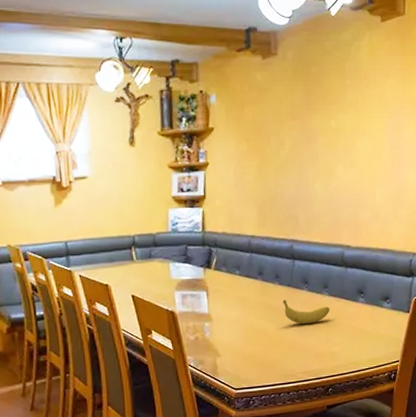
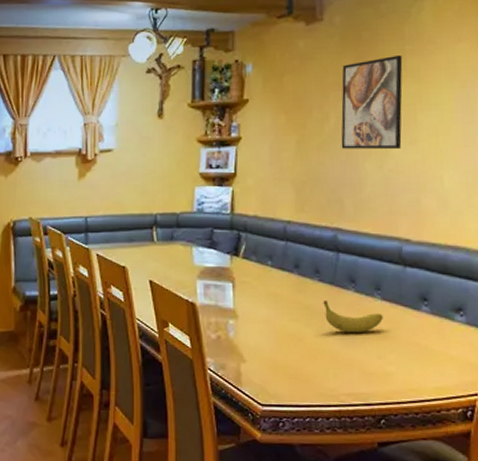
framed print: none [294,88,344,172] -> present [341,54,403,150]

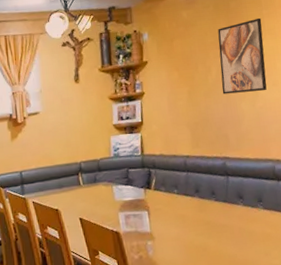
fruit: present [323,301,383,334] -> none [220,215,266,239]

